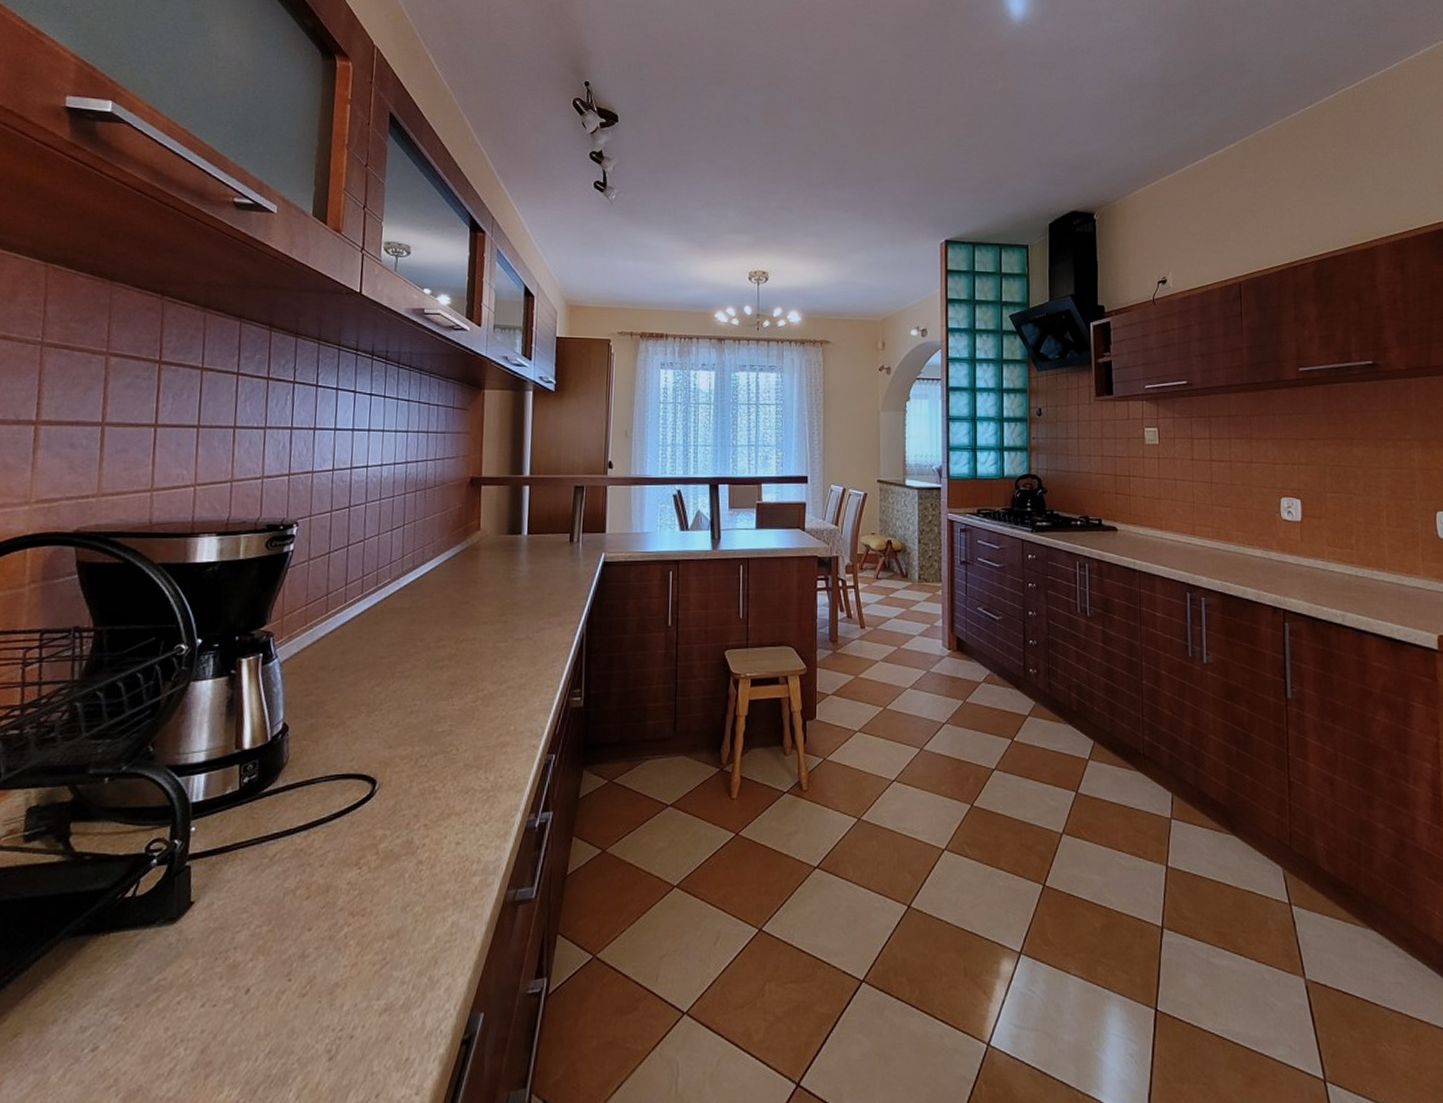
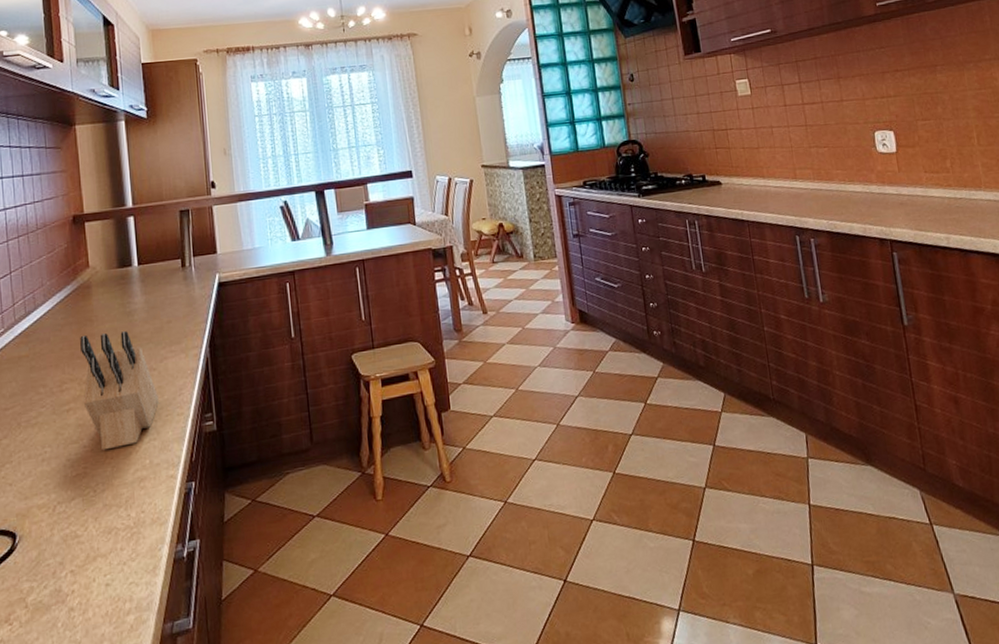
knife block: none [457,595,531,711] -> present [80,331,159,451]

